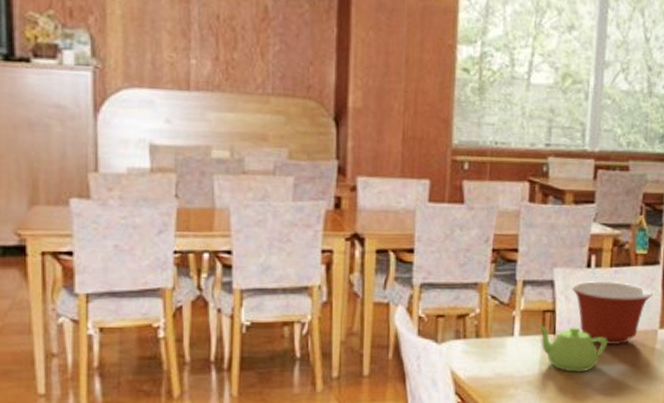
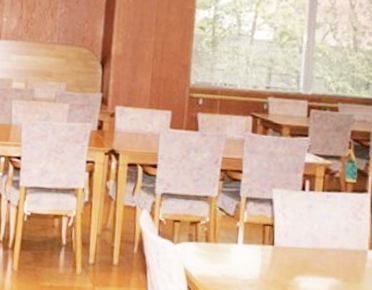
teapot: present [538,324,607,373] -> none [258,235,321,282]
mixing bowl: present [572,281,653,344] -> none [289,202,362,261]

